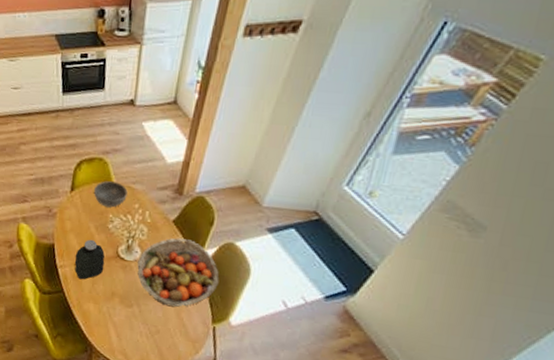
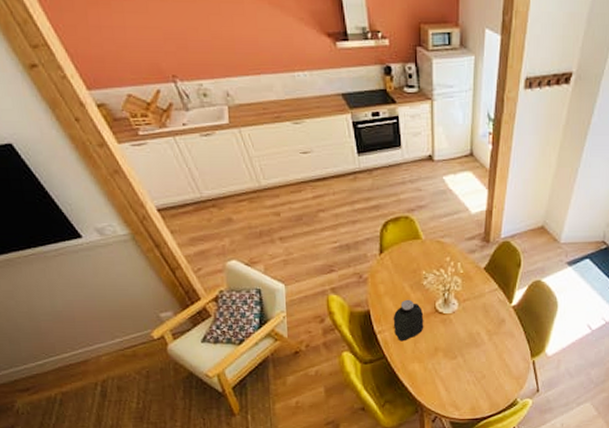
bowl: present [93,181,128,208] -> none [403,238,437,264]
fruit basket: present [137,238,220,308] -> none [456,284,532,351]

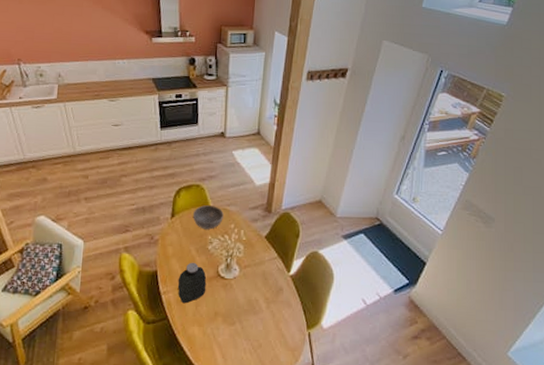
bowl: none [403,238,437,264] -> present [192,205,224,230]

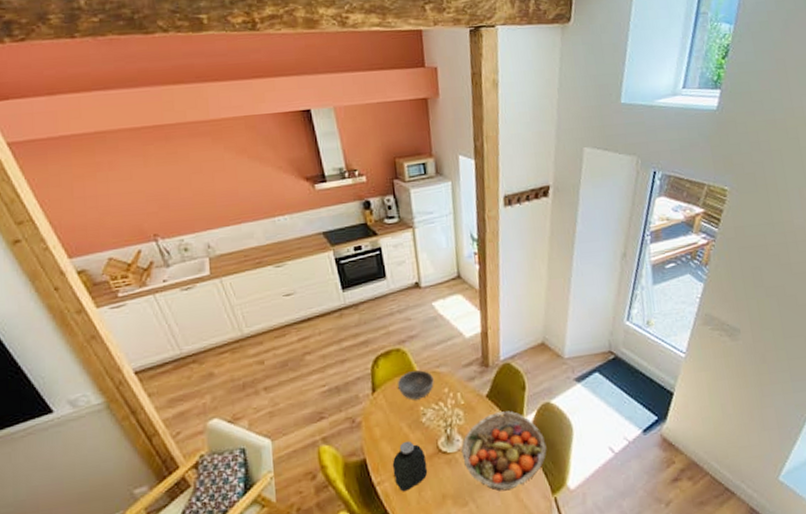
fruit basket: none [237,252,309,319] -> present [461,411,547,492]

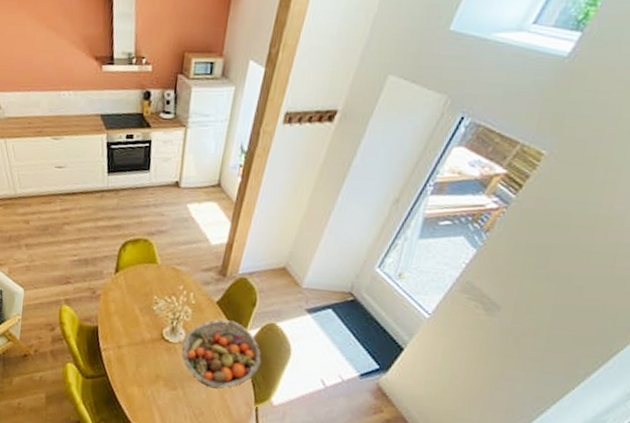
water jug: present [392,440,428,492] -> none [118,321,149,363]
bowl: present [397,370,434,400] -> none [138,262,172,289]

